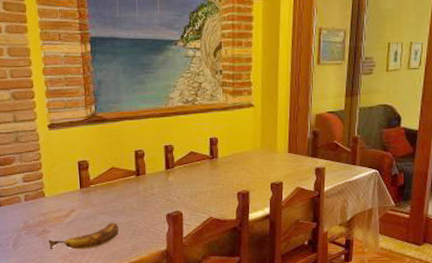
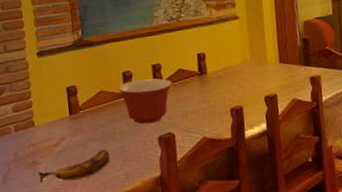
mixing bowl: none [129,158,184,202] -> present [117,78,173,124]

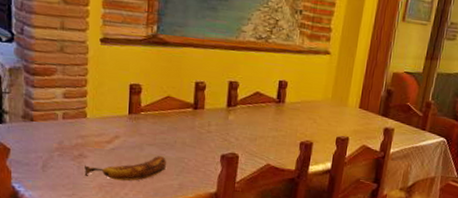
mixing bowl: present [117,78,173,124] -> none [187,93,248,140]

